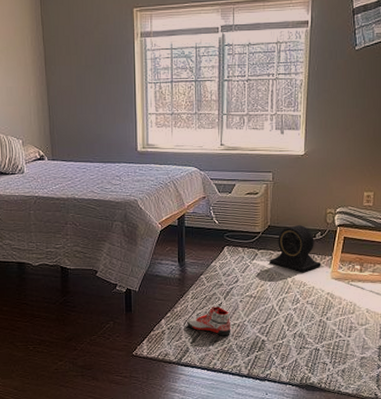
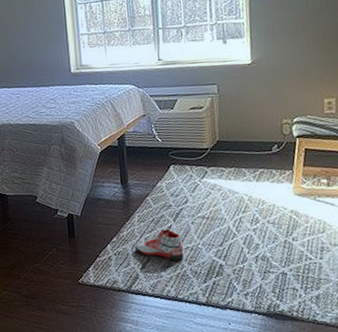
speaker: present [270,225,321,272] -> none [221,138,281,189]

